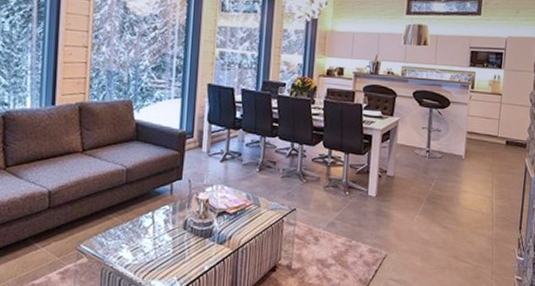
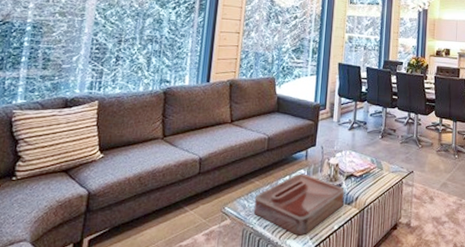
decorative tray: none [112,209,216,276] -> present [253,173,345,236]

